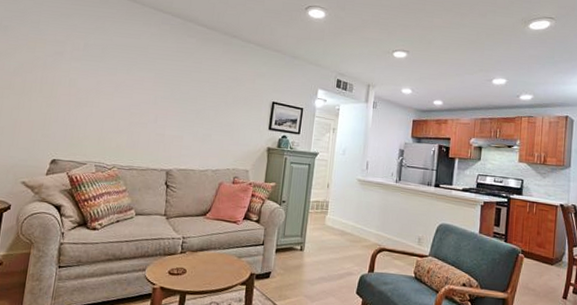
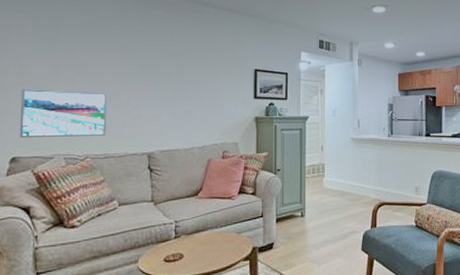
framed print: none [61,100,139,149] -> present [19,89,108,137]

